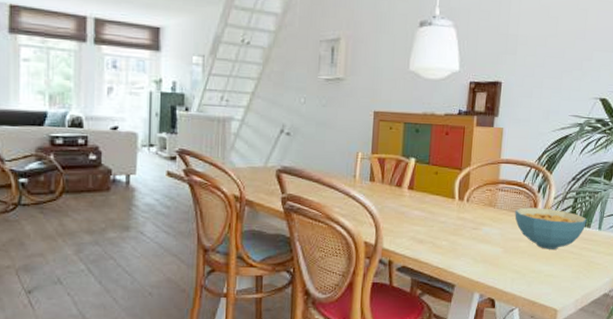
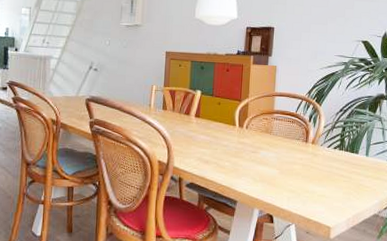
cereal bowl: present [515,207,587,249] -> none [289,134,355,173]

